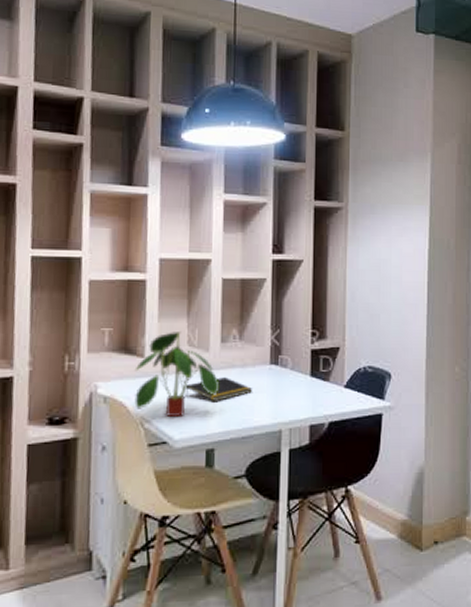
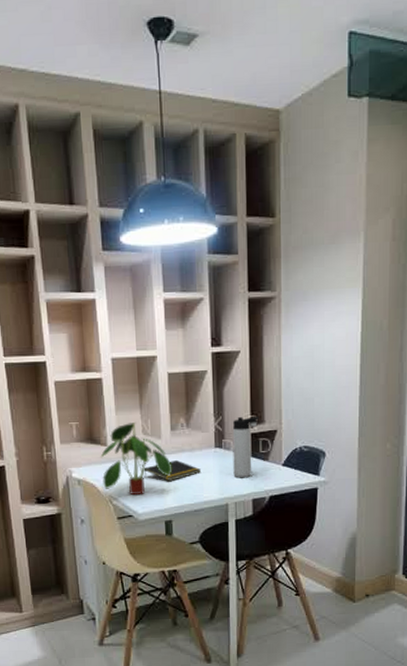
thermos bottle: none [289,331,320,400] -> present [232,417,259,478]

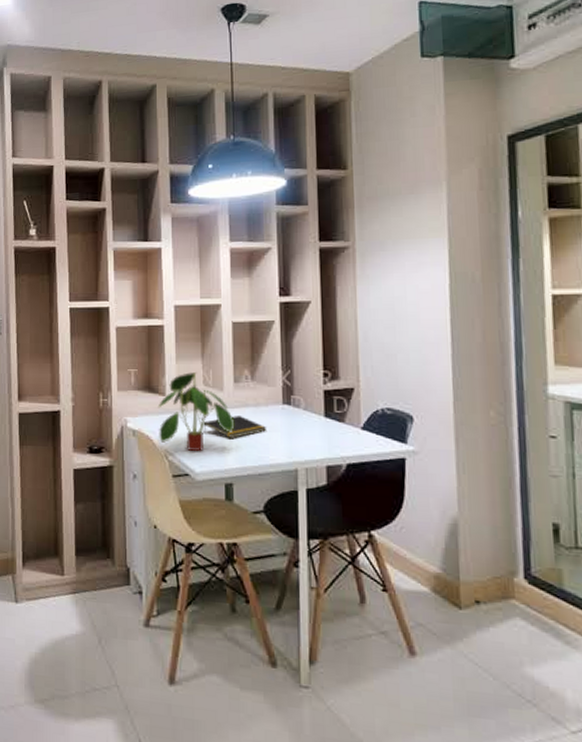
thermos bottle: present [232,417,259,478] -> none [302,372,333,441]

